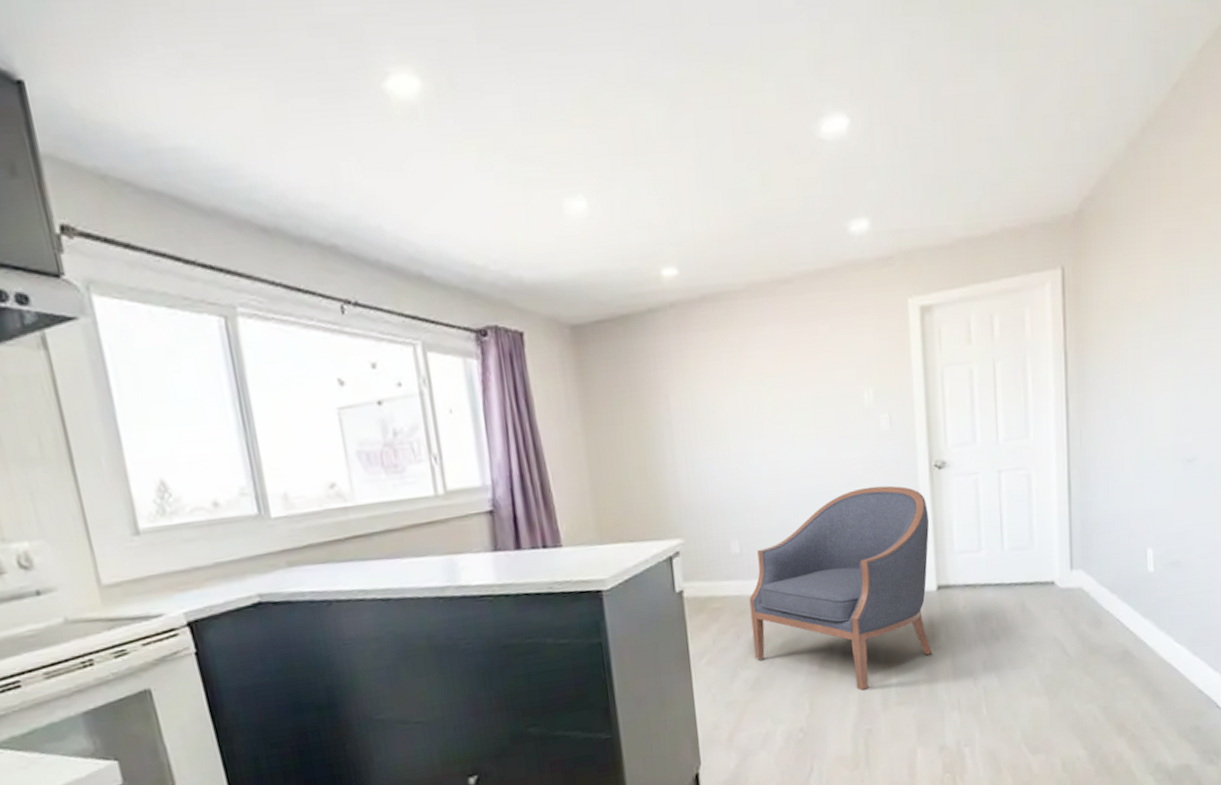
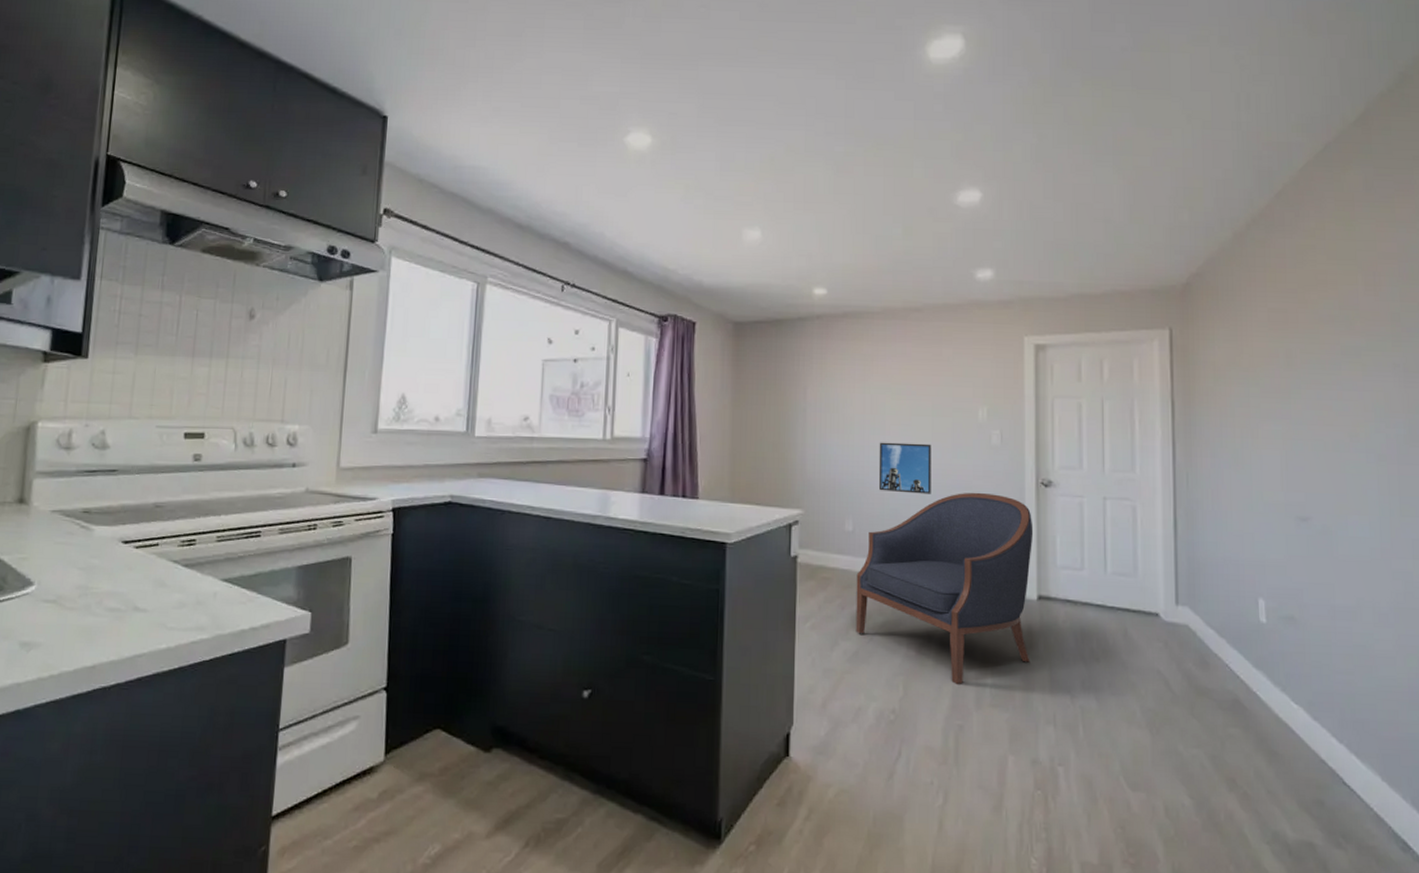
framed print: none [758,440,820,503] -> present [878,442,931,494]

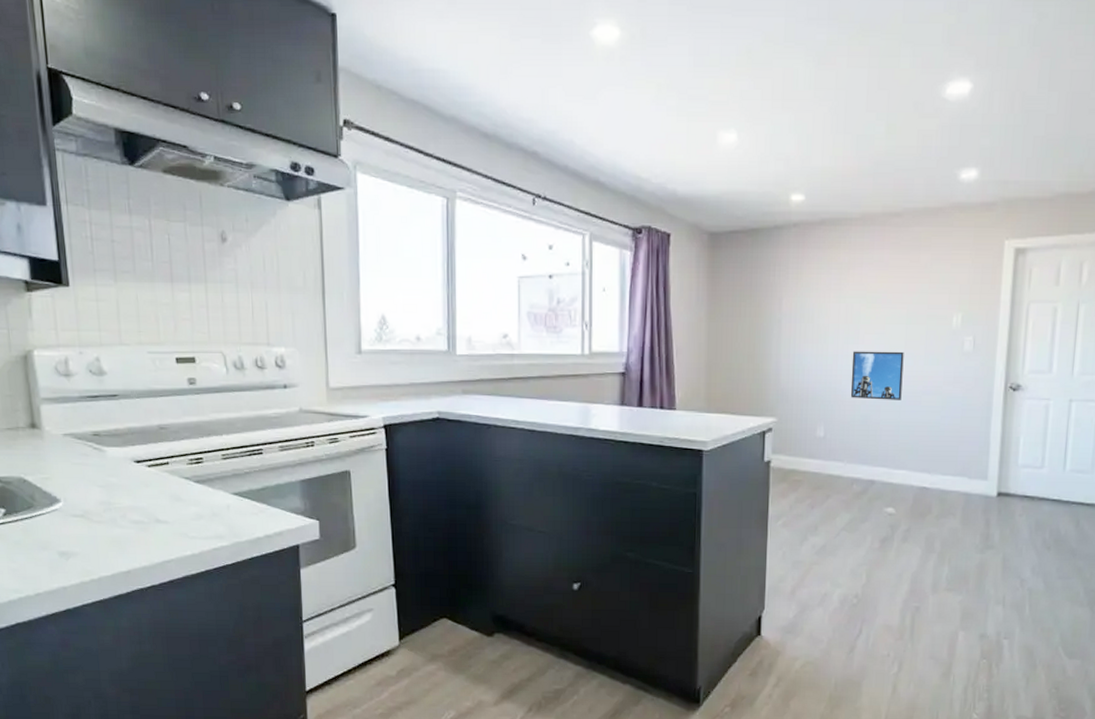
chair: present [856,492,1034,684] -> none [824,397,999,572]

